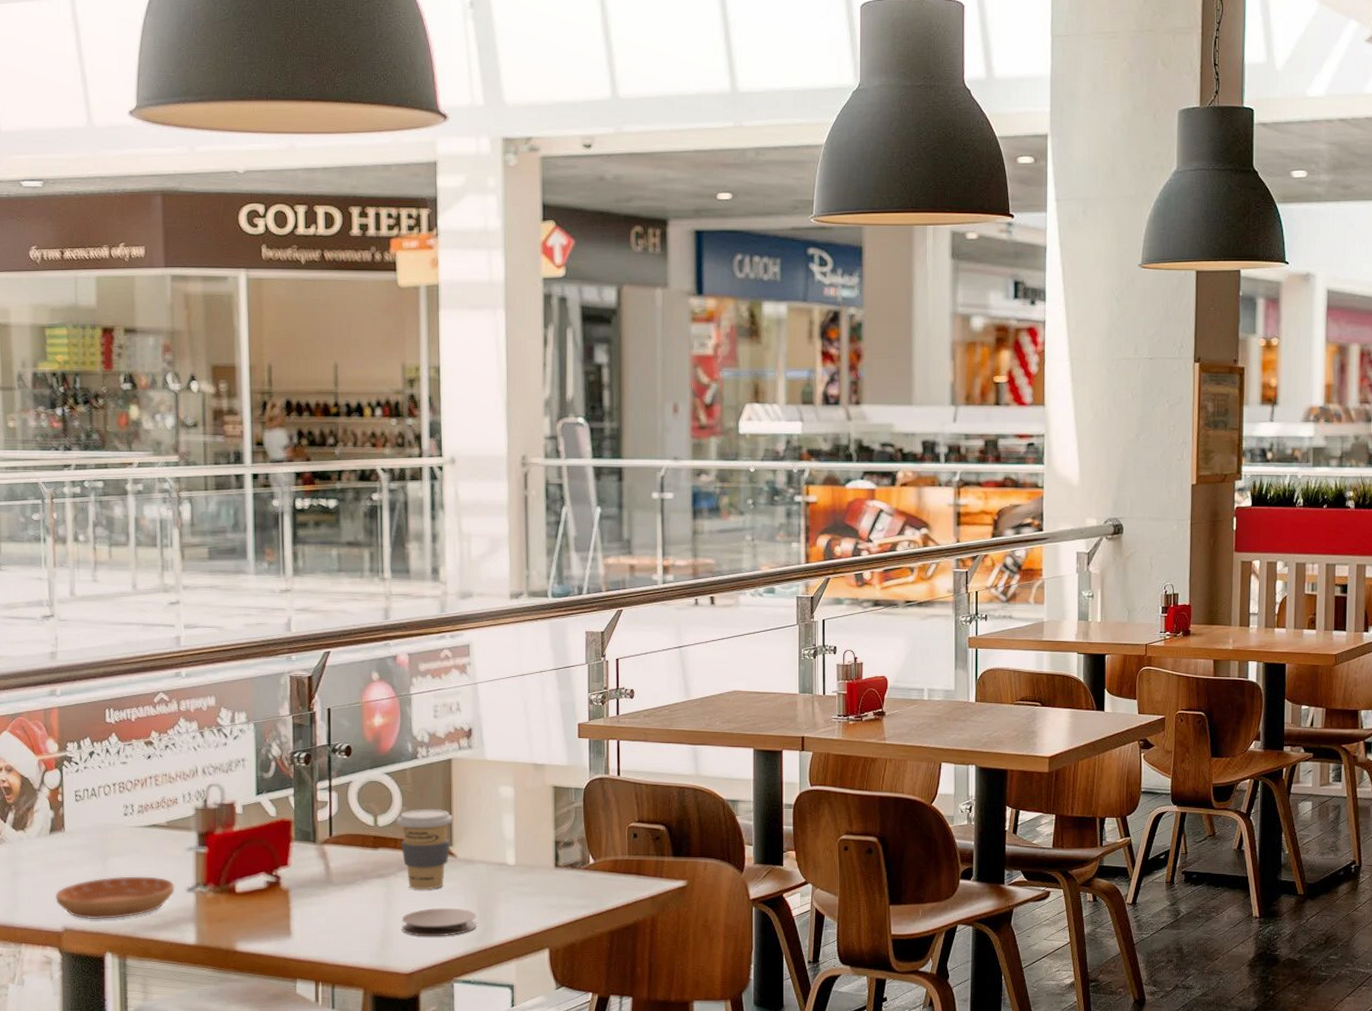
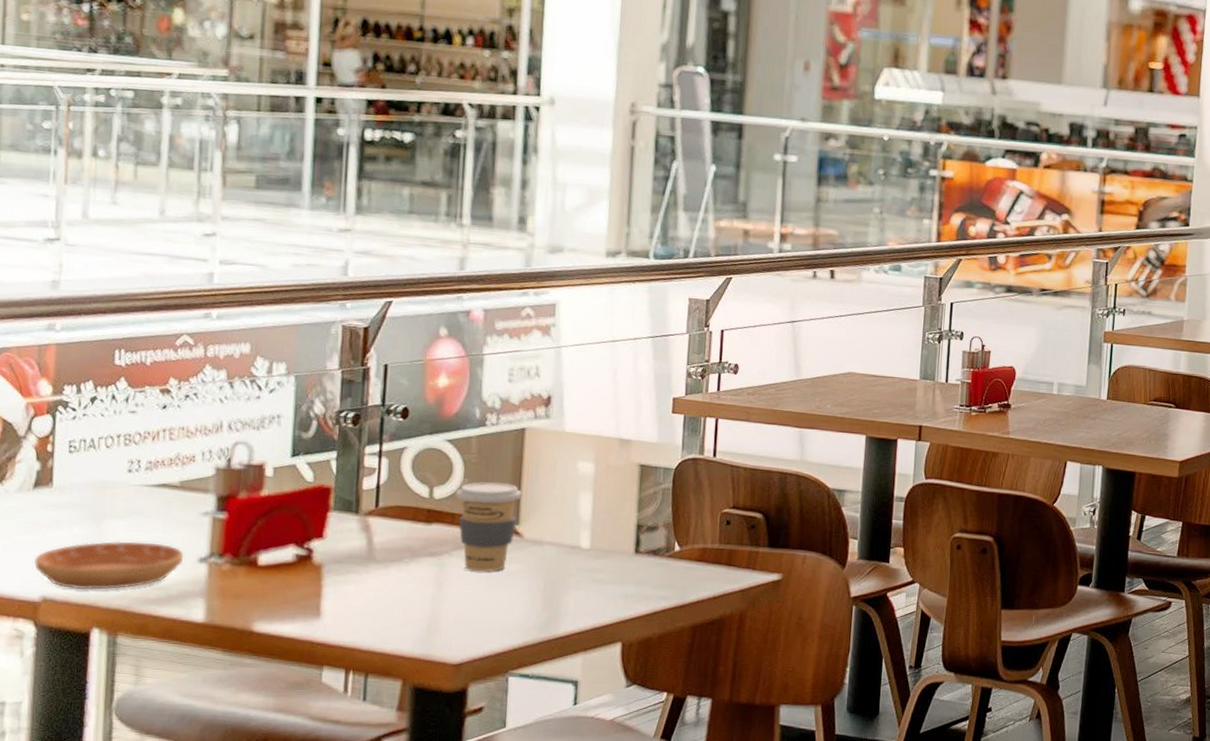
coaster: present [402,907,477,937] -> none [452,592,542,625]

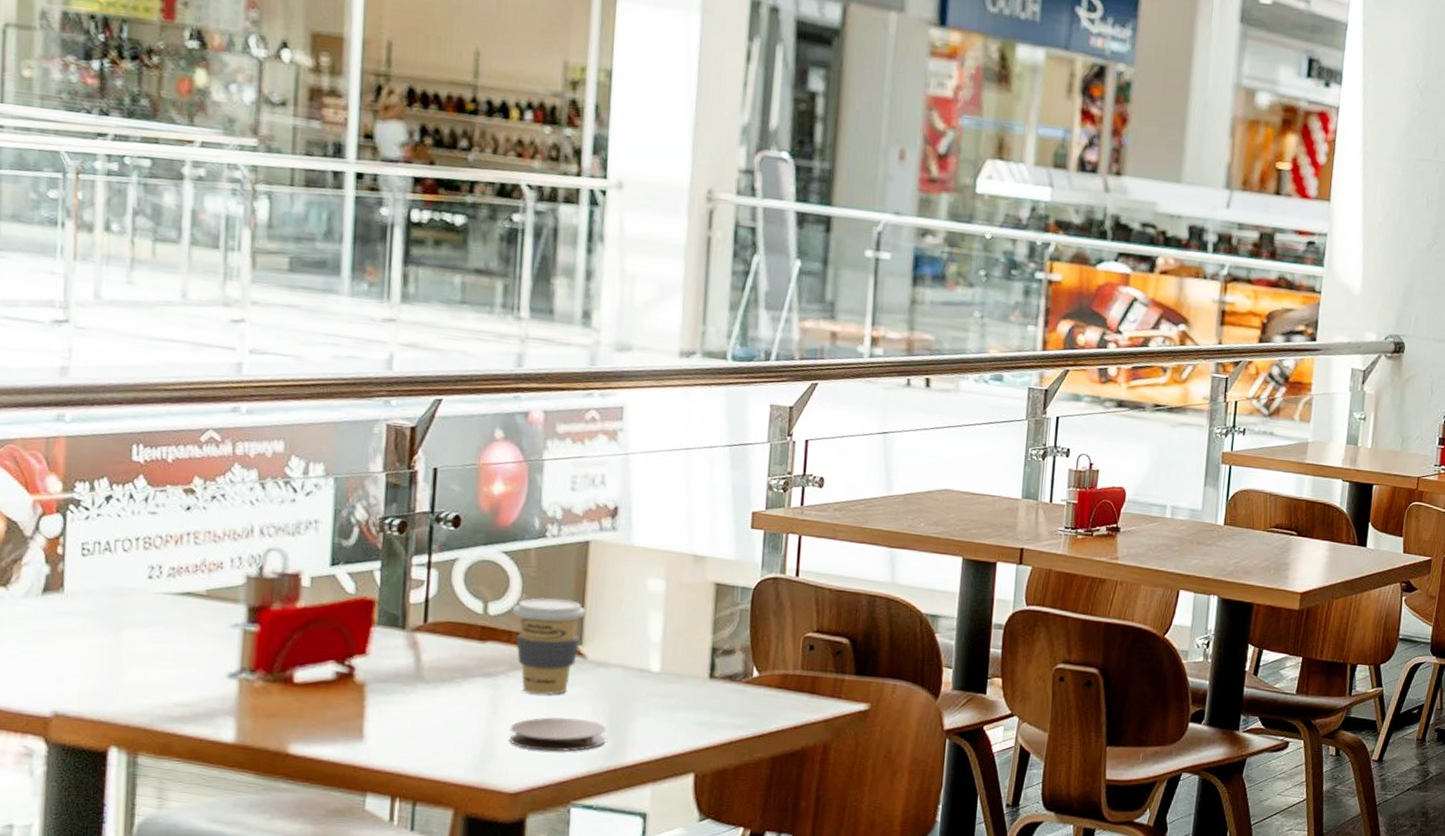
saucer: present [33,541,184,590] -> none [43,653,212,706]
coaster: none [452,592,542,625] -> present [509,717,607,752]

